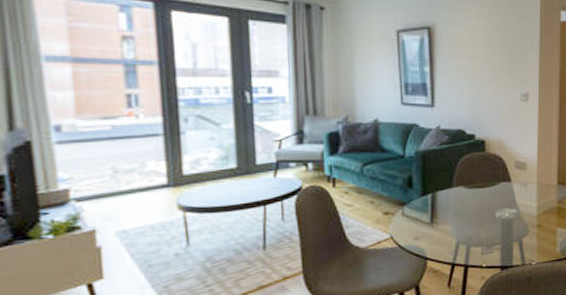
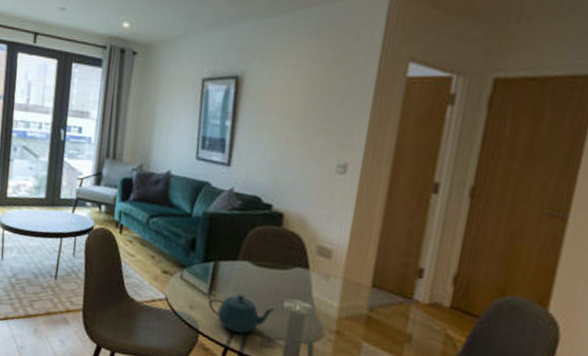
teapot: none [431,215,489,250] -> present [208,293,275,334]

